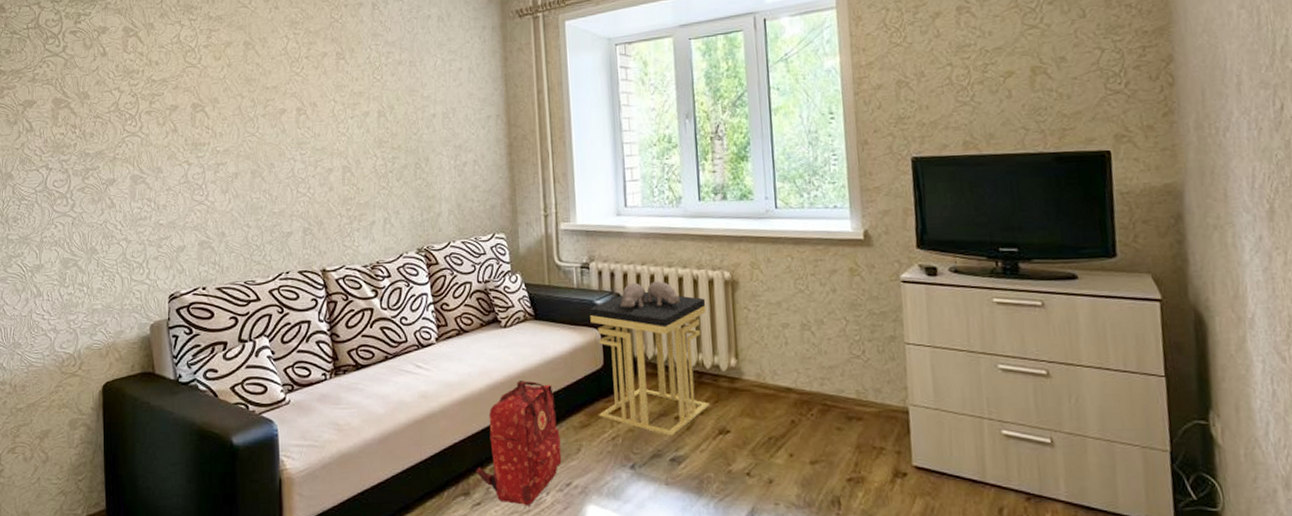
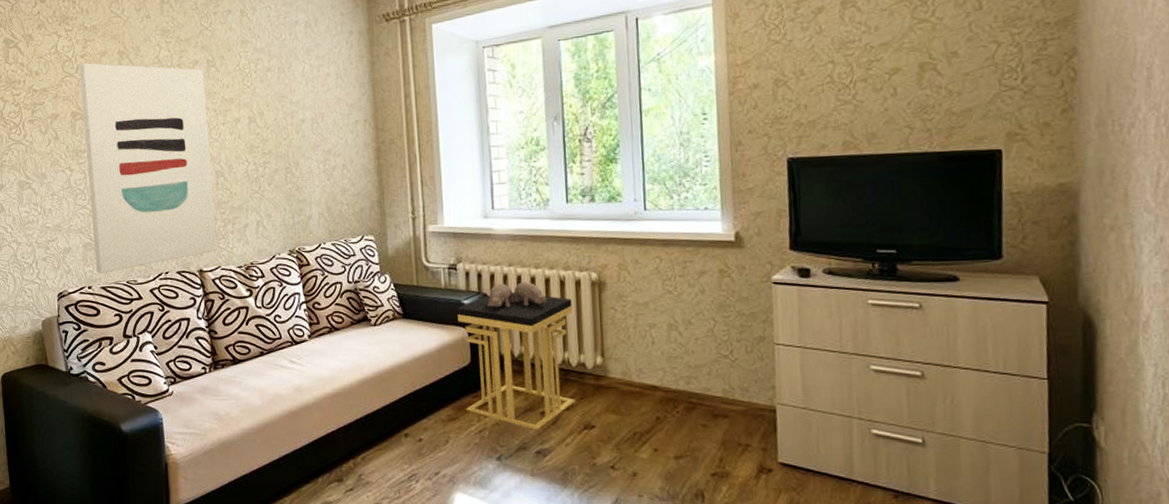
wall art: none [202,53,342,273] -> present [78,62,217,274]
backpack: present [476,380,562,505] -> none [348,376,430,491]

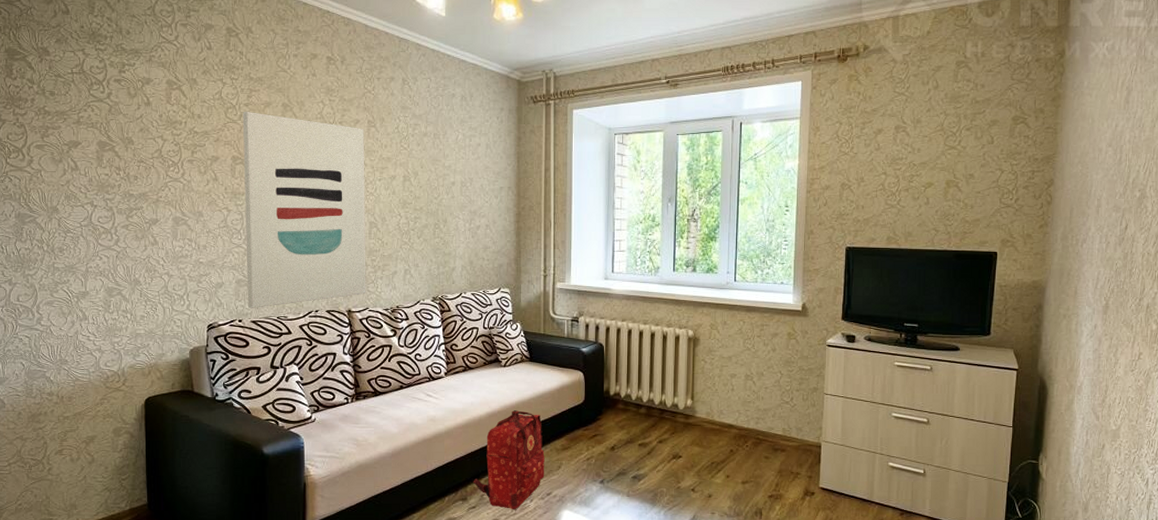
backpack: none [348,376,430,491] -> present [473,410,545,509]
side table: present [457,282,575,430] -> none [576,335,672,459]

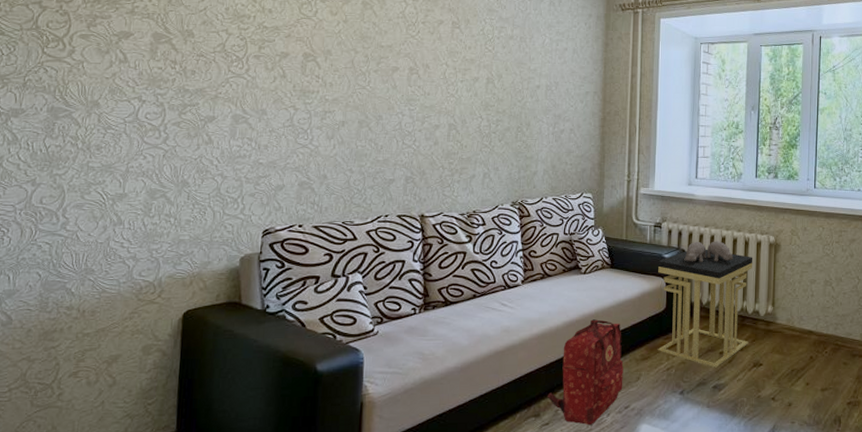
wall art: present [242,111,366,308] -> none [310,7,448,213]
side table: none [576,335,672,459] -> present [657,241,753,368]

